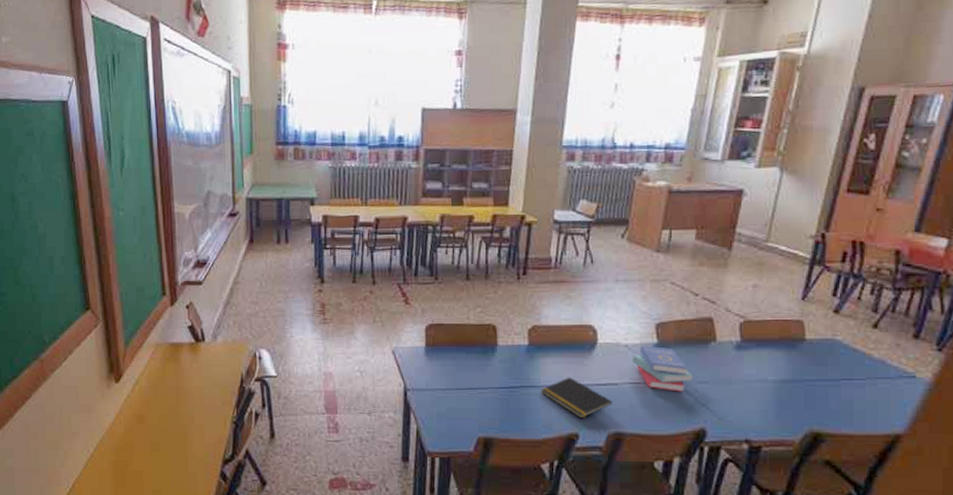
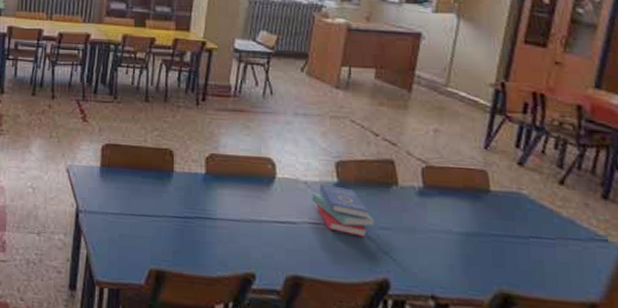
notepad: present [541,377,613,419] -> none [217,211,291,258]

